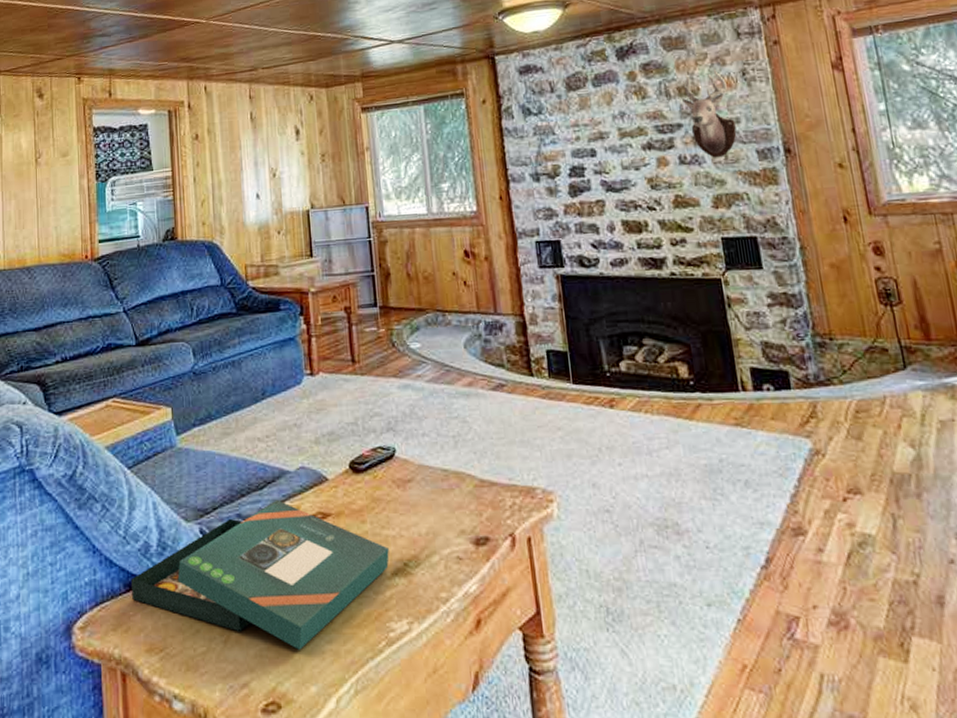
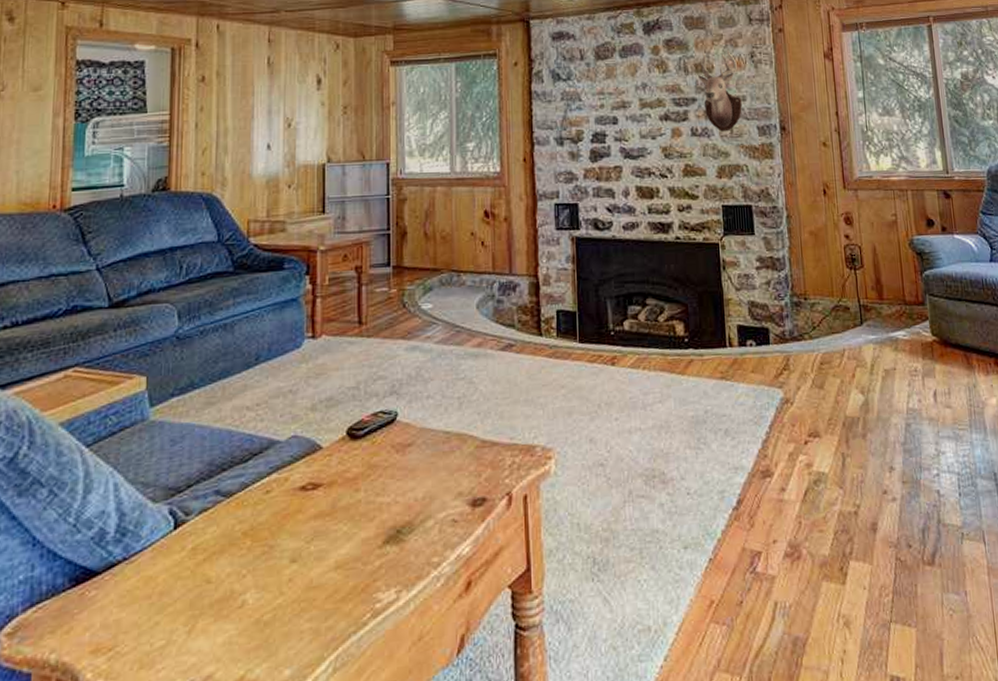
board game: present [130,499,389,650] -> none [78,472,382,632]

